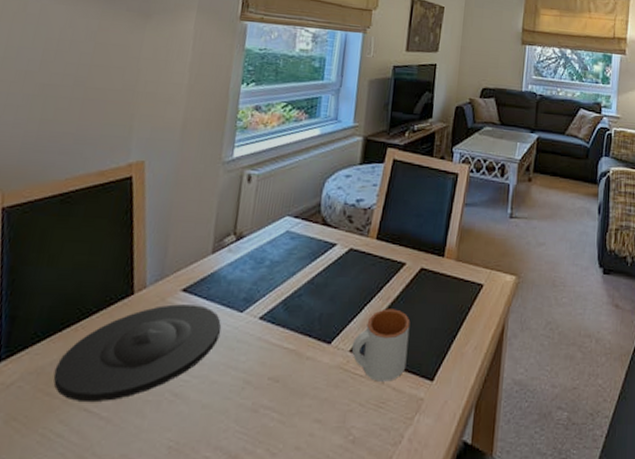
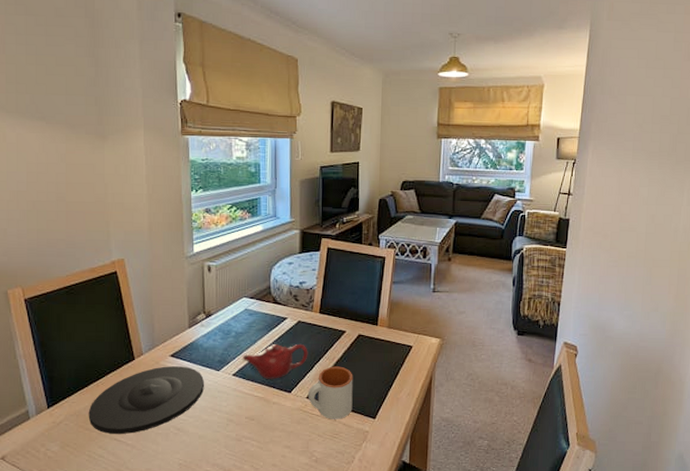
teapot: none [274,278,358,325] -> present [242,344,308,379]

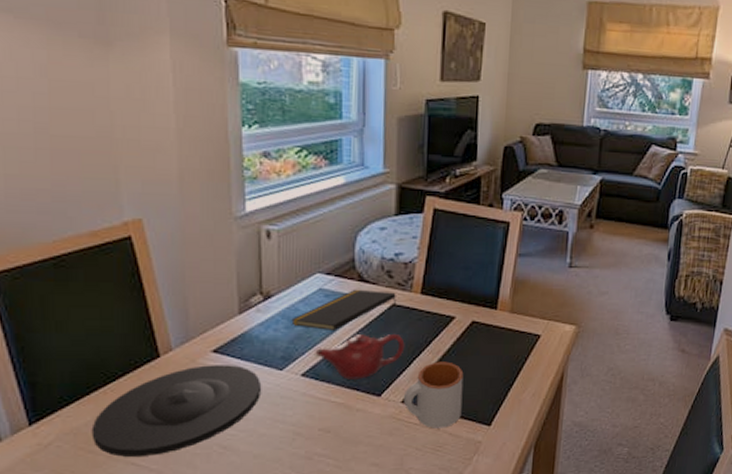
notepad: none [225,309,302,341] -> present [291,289,397,330]

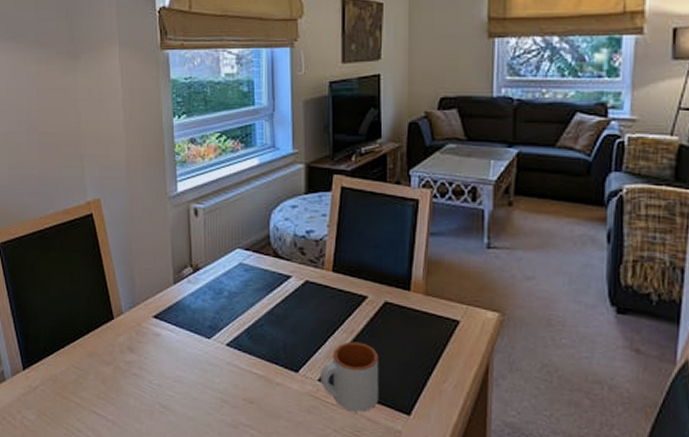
plate: present [91,365,262,458] -> none [65,329,194,408]
notepad: present [291,289,397,330] -> none [216,264,310,304]
teapot: present [315,335,405,380] -> none [237,309,319,354]

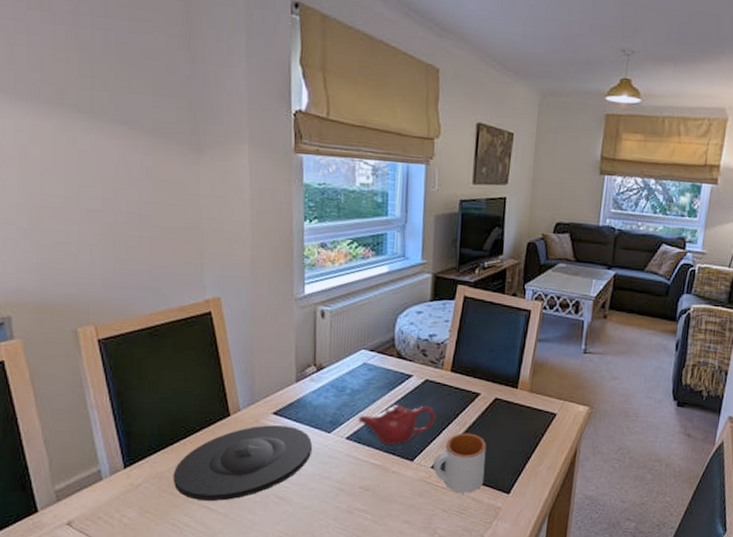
plate: none [65,329,194,408] -> present [173,425,313,502]
teapot: none [237,309,319,354] -> present [358,405,436,445]

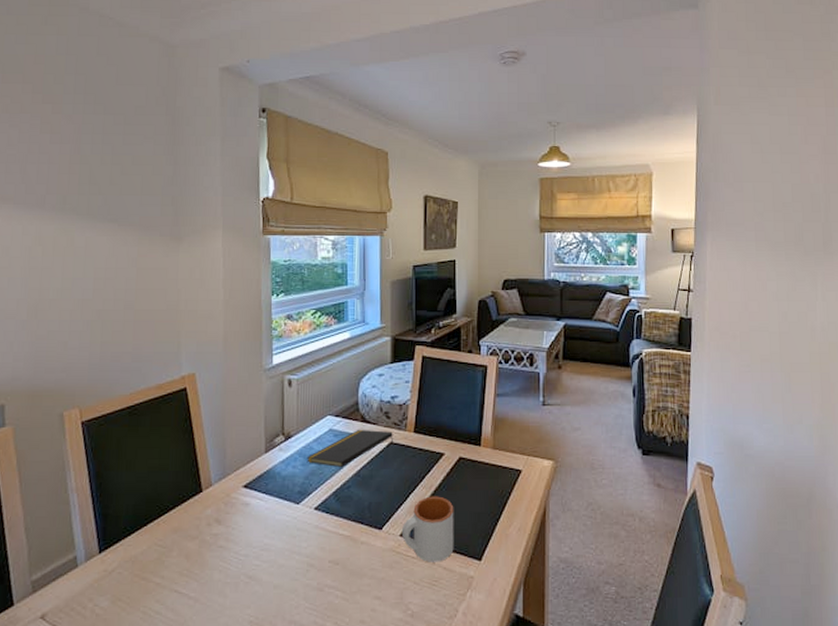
plate: present [173,425,313,502] -> none [145,499,282,585]
notepad: none [339,364,430,400] -> present [307,429,394,467]
teapot: present [358,405,436,445] -> none [326,470,402,513]

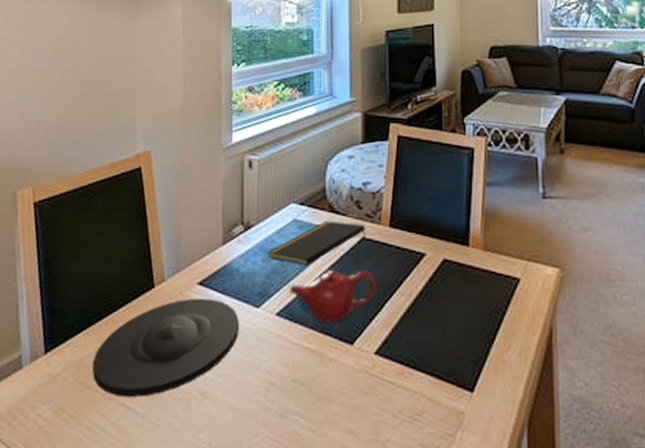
plate: none [145,499,282,585] -> present [92,298,240,398]
teapot: none [326,470,402,513] -> present [289,271,376,323]
mug: present [401,496,454,562] -> none [376,306,440,390]

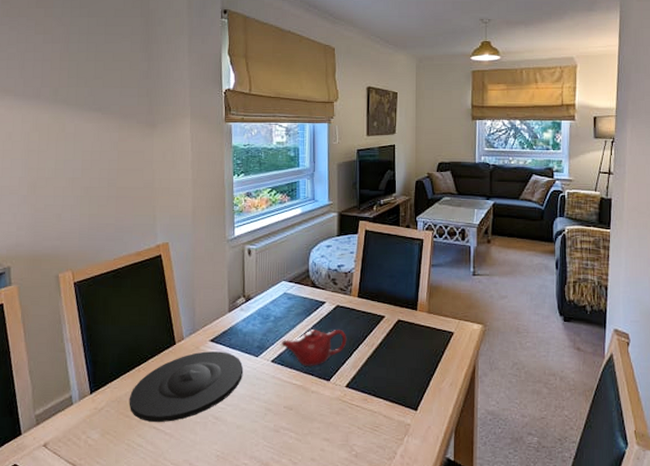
notepad: present [268,220,367,265] -> none [264,293,340,326]

